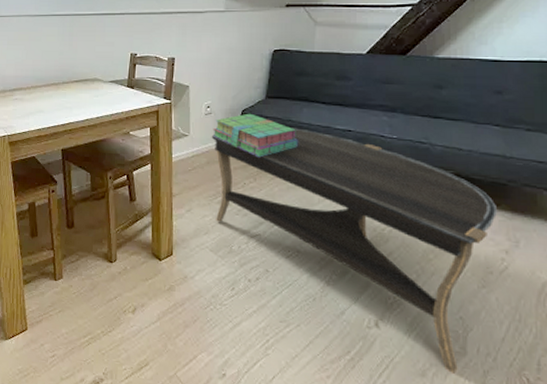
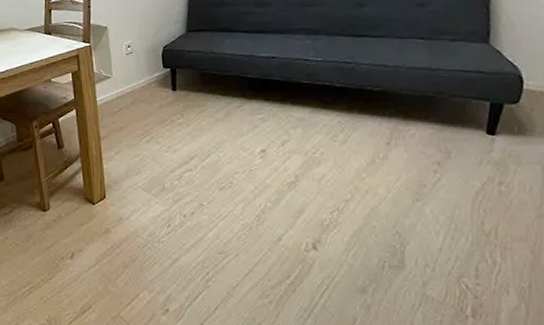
coffee table: present [211,128,497,373] -> none [134,59,427,287]
stack of books: present [212,113,299,158] -> none [135,49,224,93]

